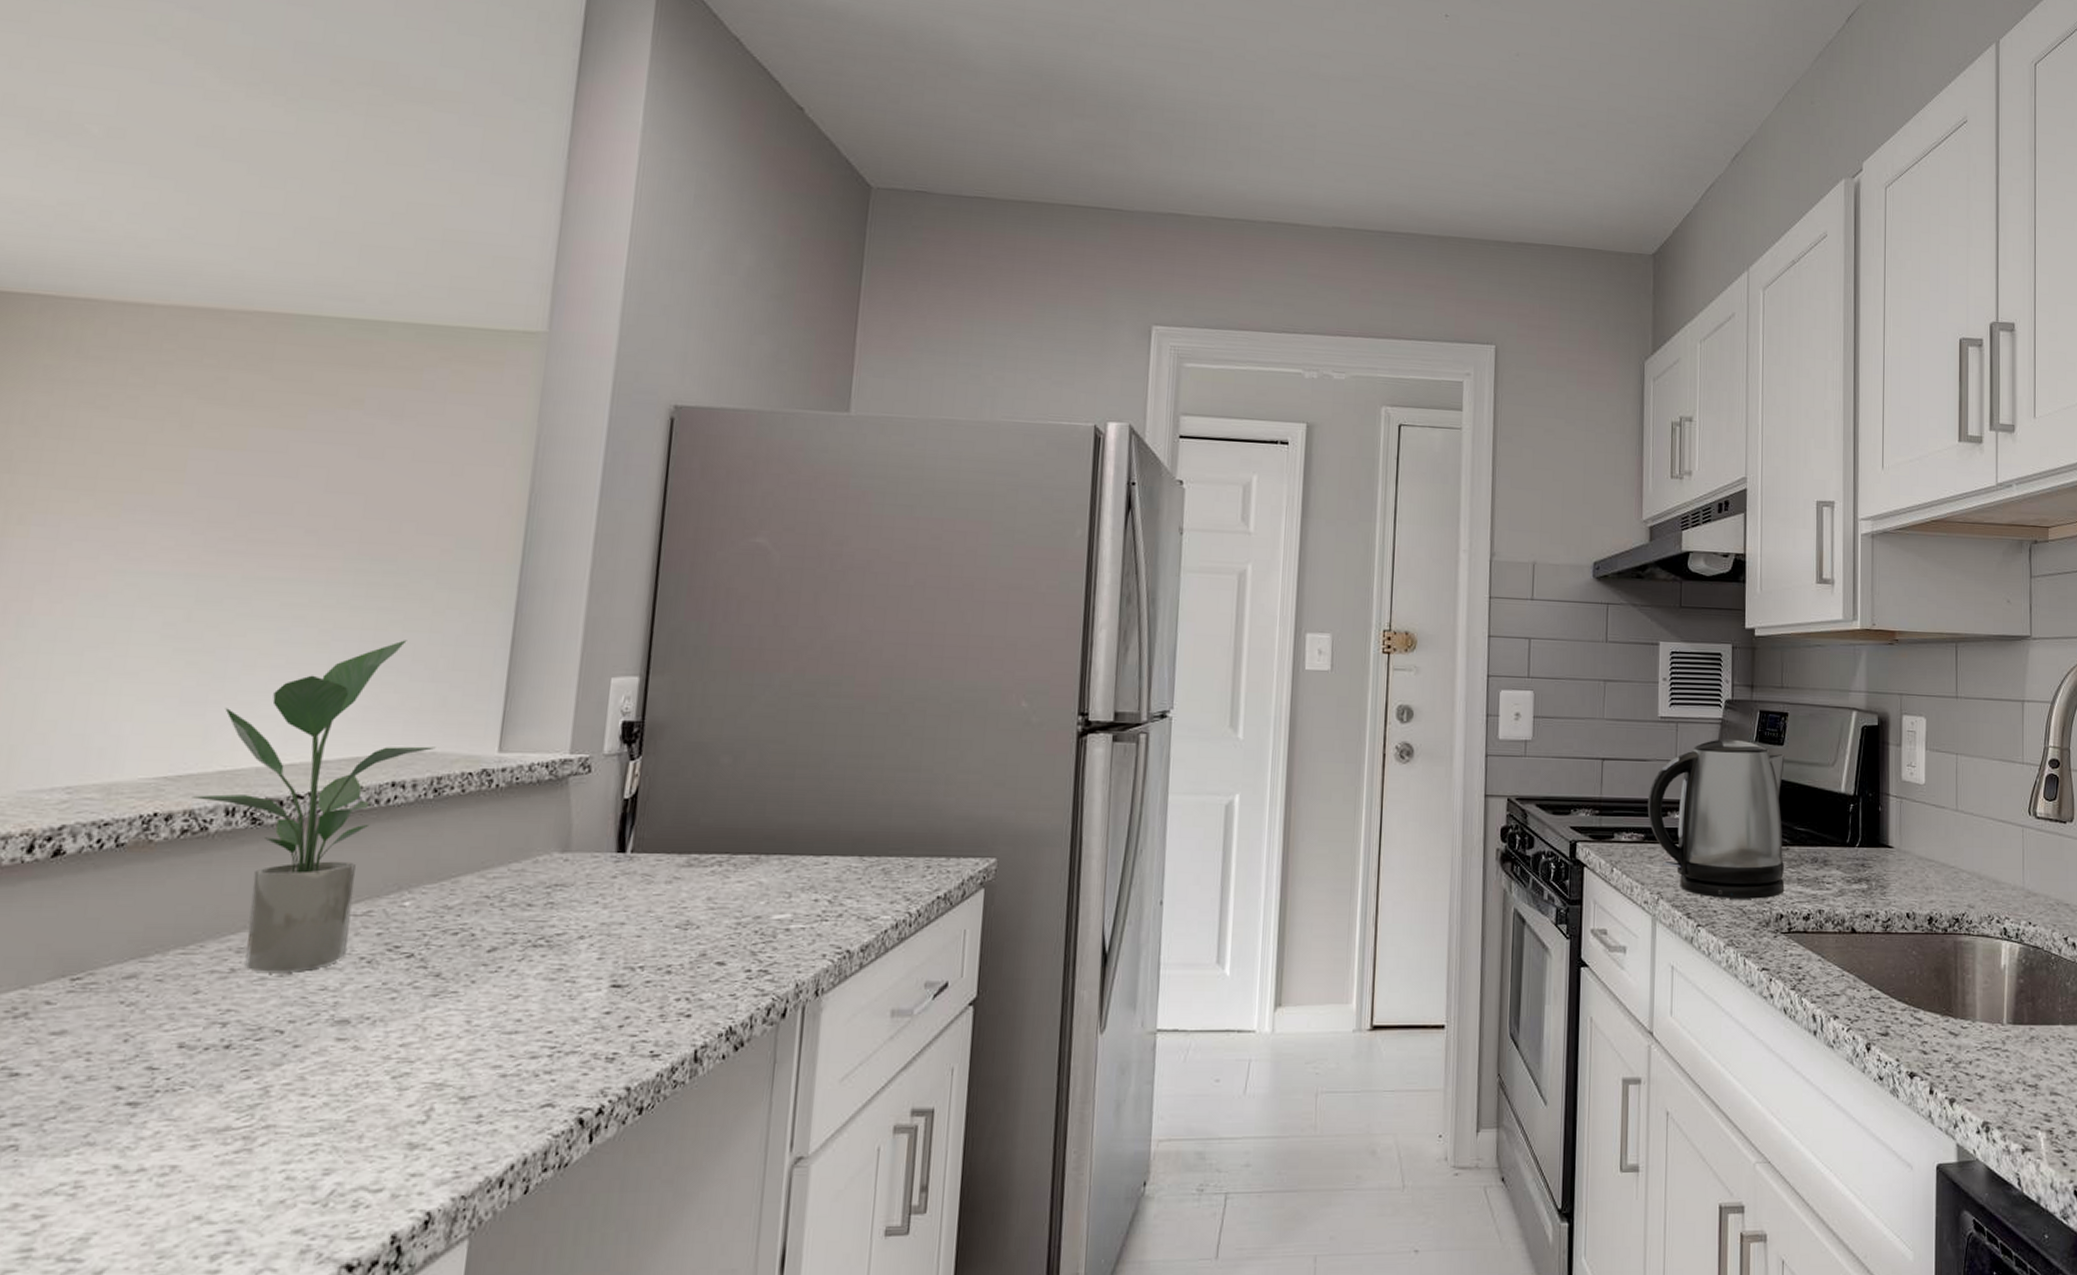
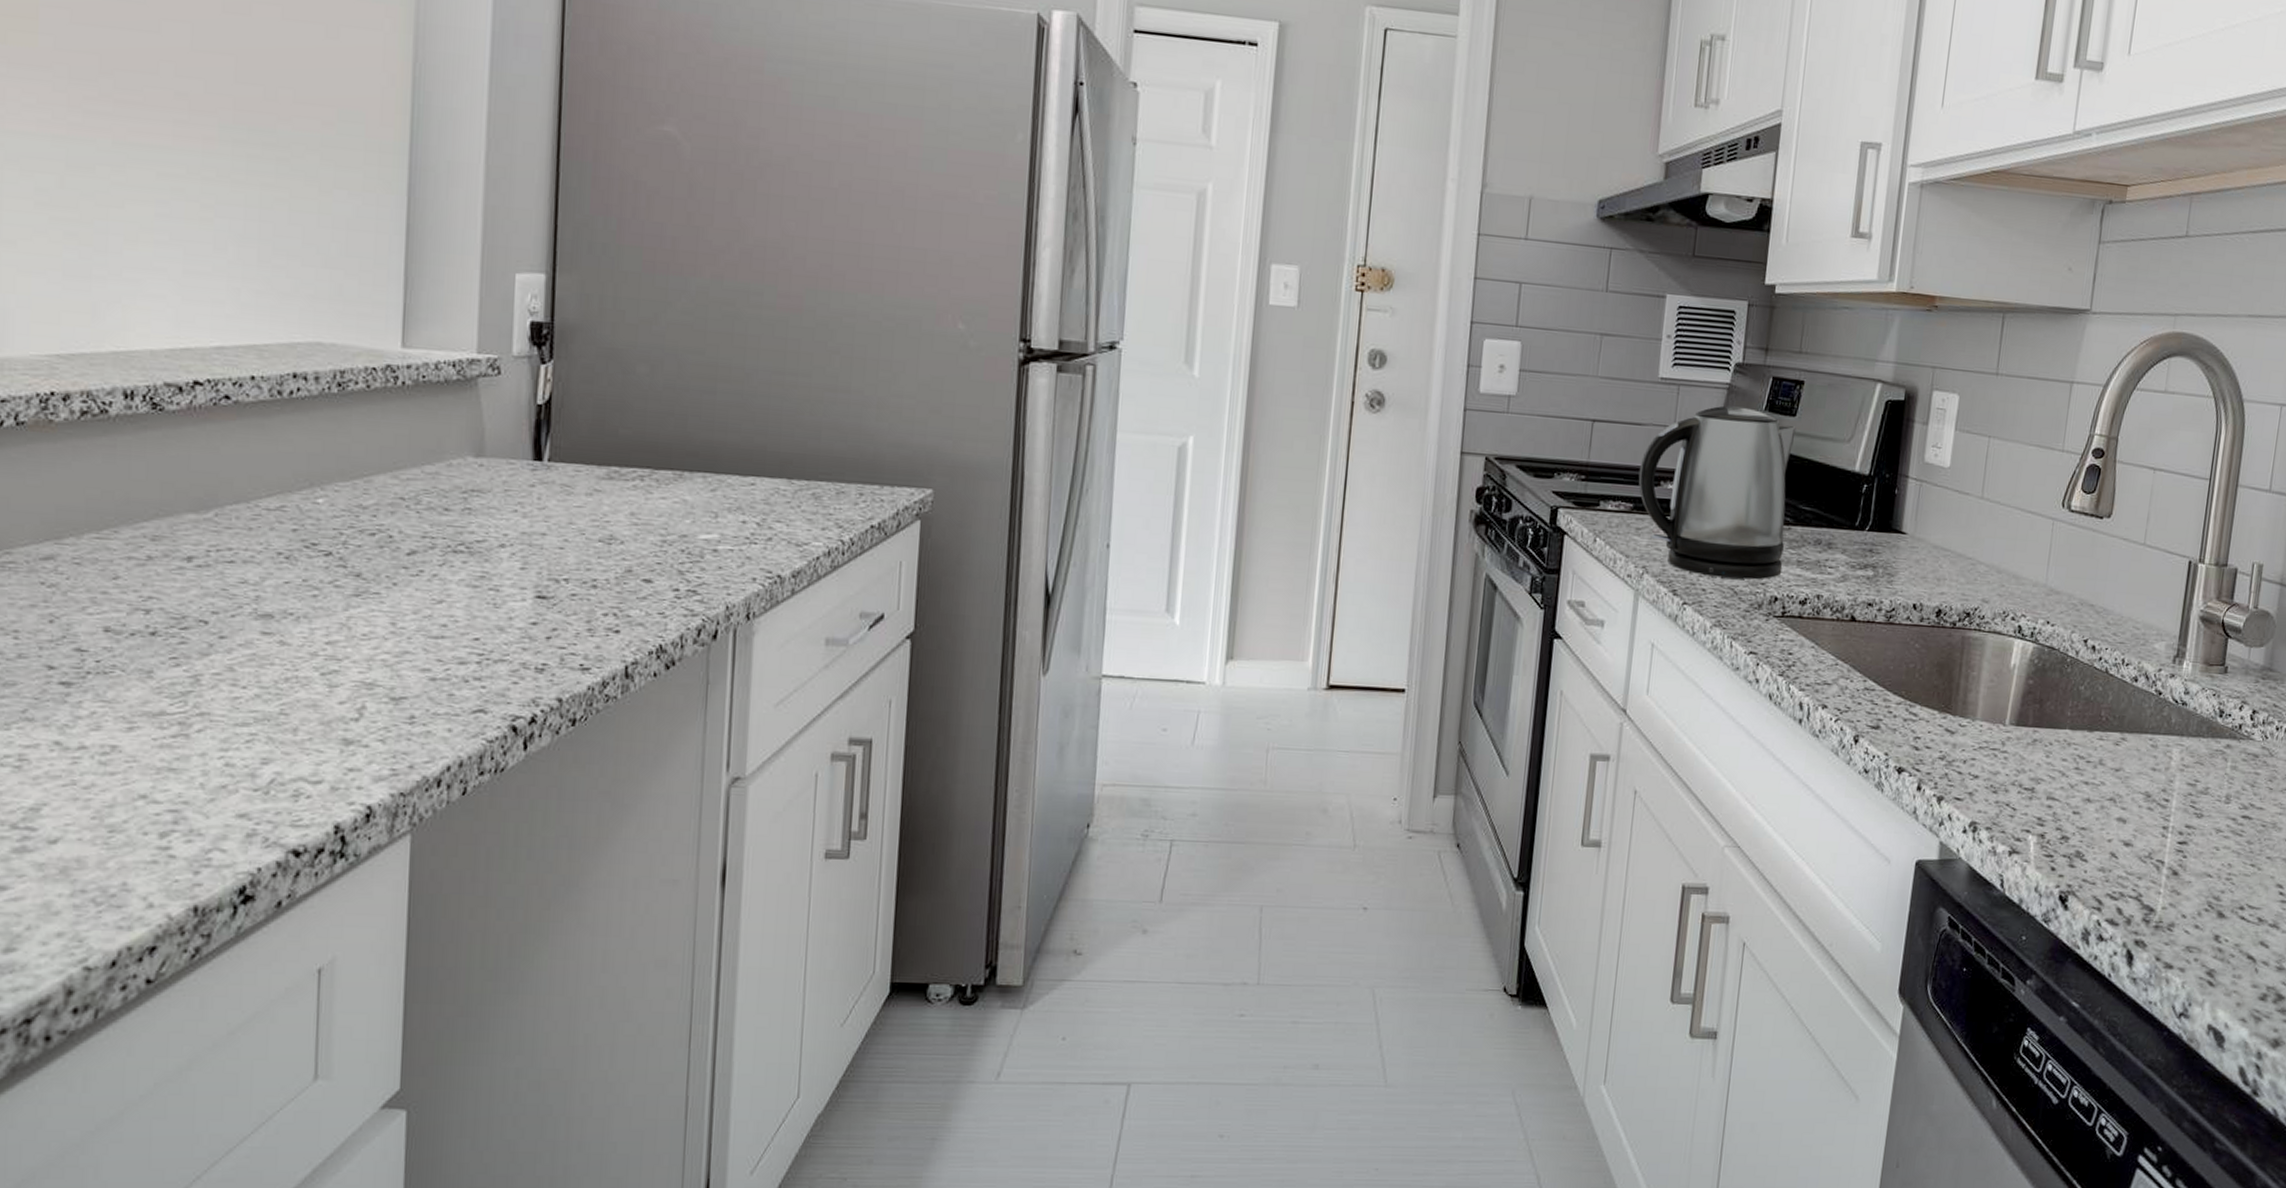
potted plant: present [191,640,436,974] -> none [87,220,336,564]

